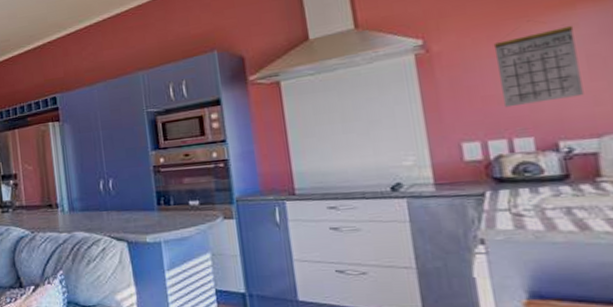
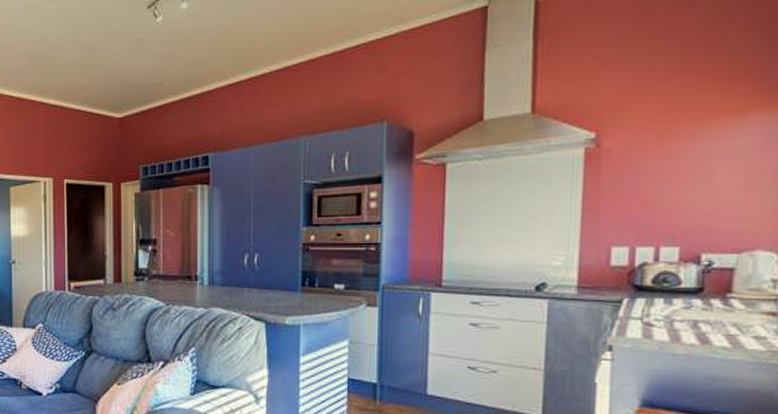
calendar: present [493,20,584,108] -> none [660,123,742,214]

